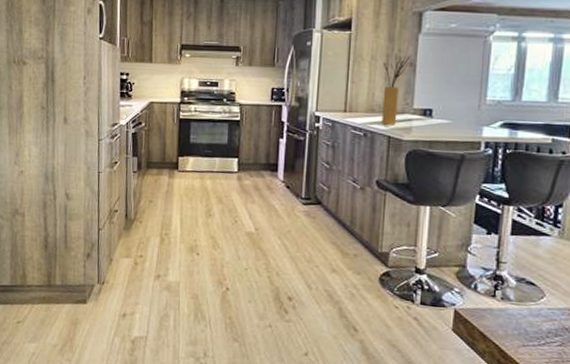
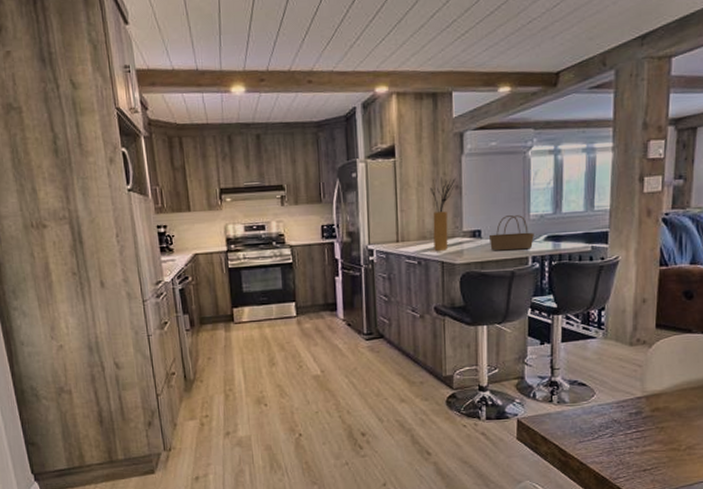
basket: none [440,98,489,134] -> present [488,215,534,251]

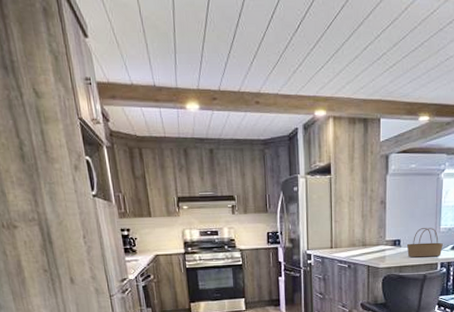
vase: present [430,176,457,252] -> none [360,193,382,257]

